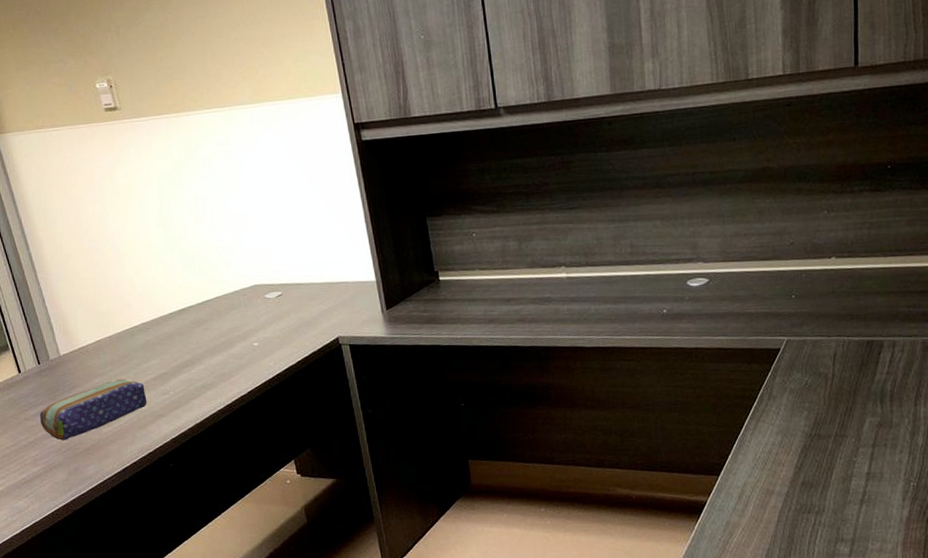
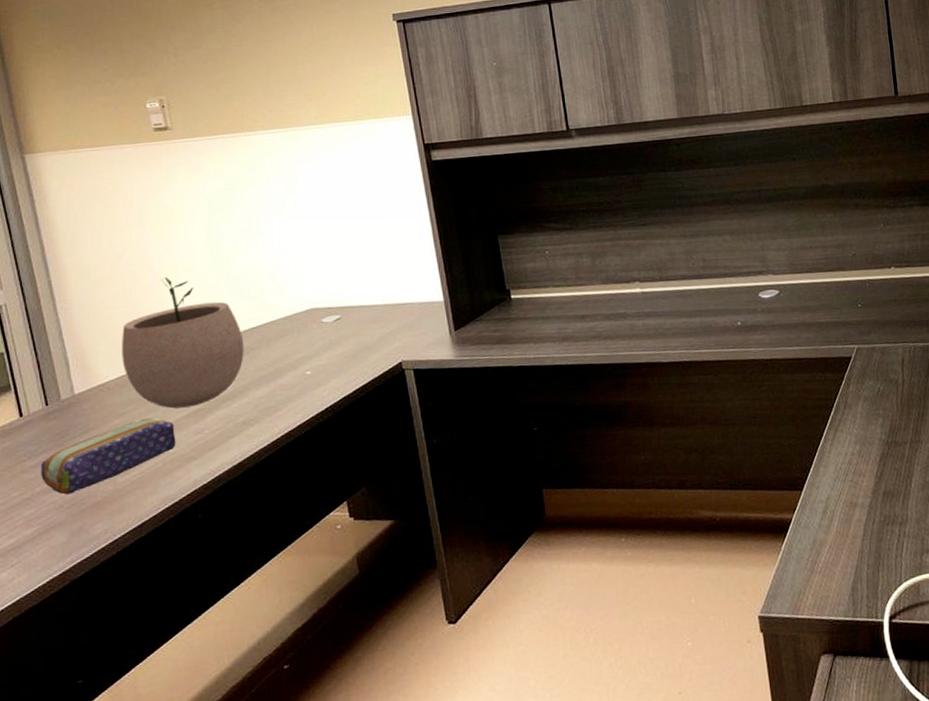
plant pot: none [94,252,199,372] -> present [122,277,244,409]

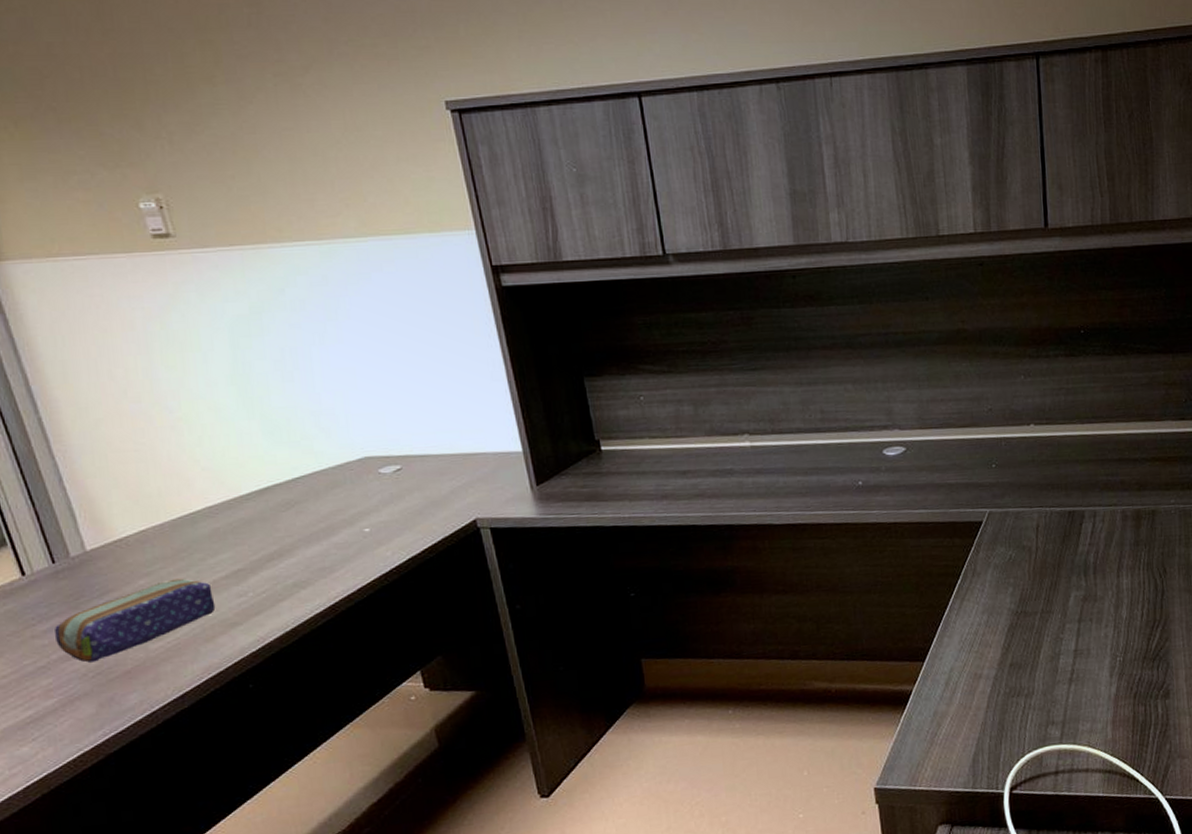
plant pot: present [122,277,244,409] -> none [137,417,289,569]

